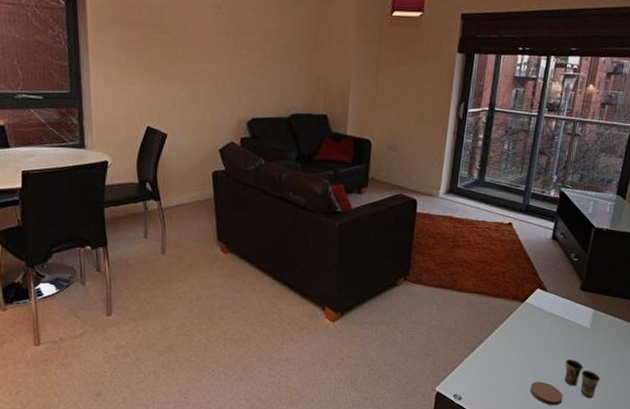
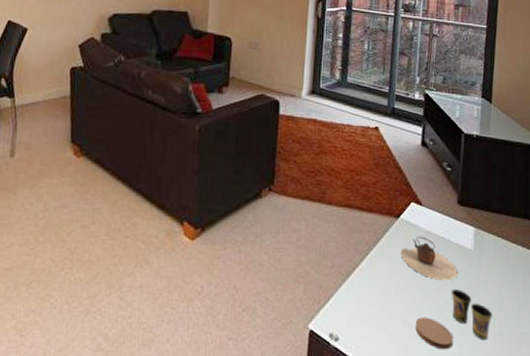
teapot: none [522,317,573,353] -> present [400,236,458,281]

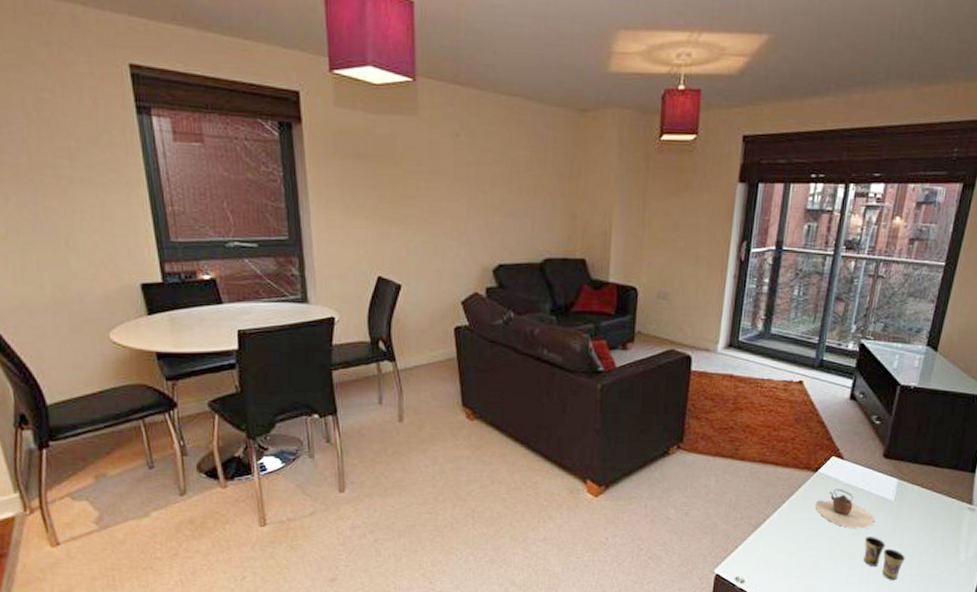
coaster: present [415,317,453,350] -> none [823,561,862,589]

